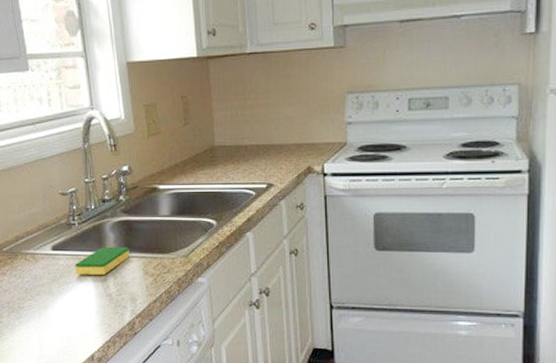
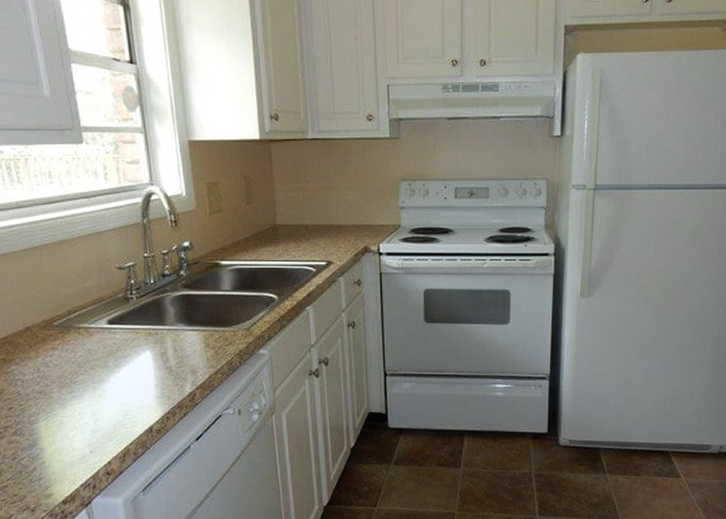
dish sponge: present [75,246,130,275] -> none [133,320,190,348]

